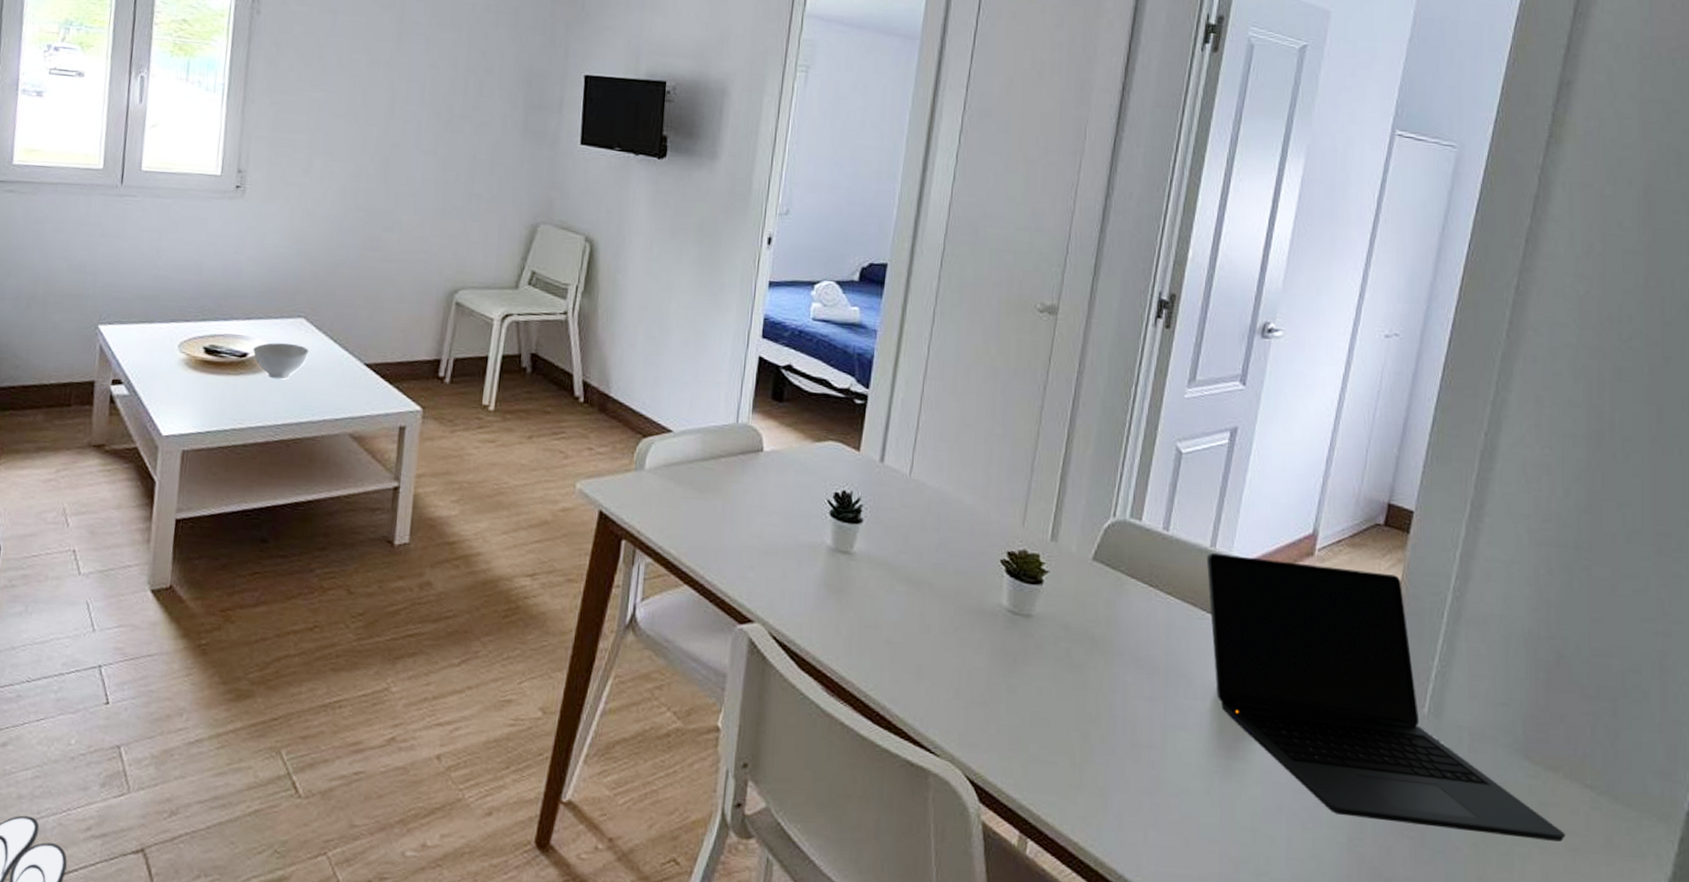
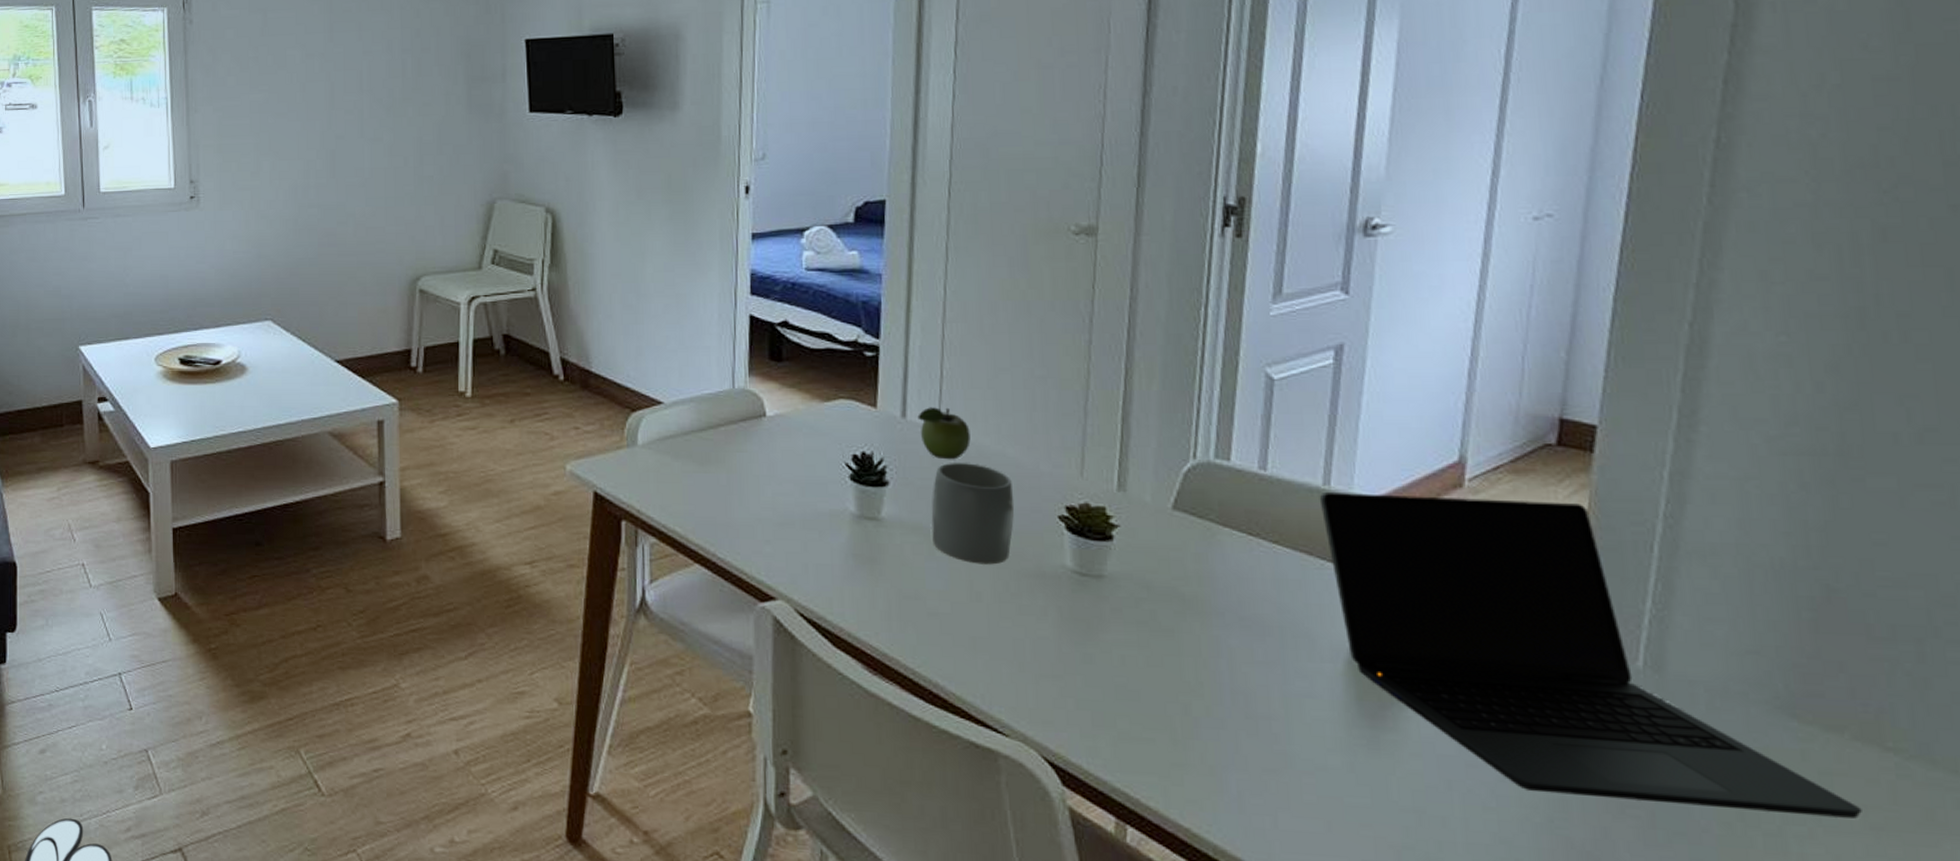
bowl: present [253,342,309,380] -> none [226,347,280,383]
fruit: none [893,454,936,504] -> present [917,407,971,460]
mug: none [894,506,967,601] -> present [931,463,1015,565]

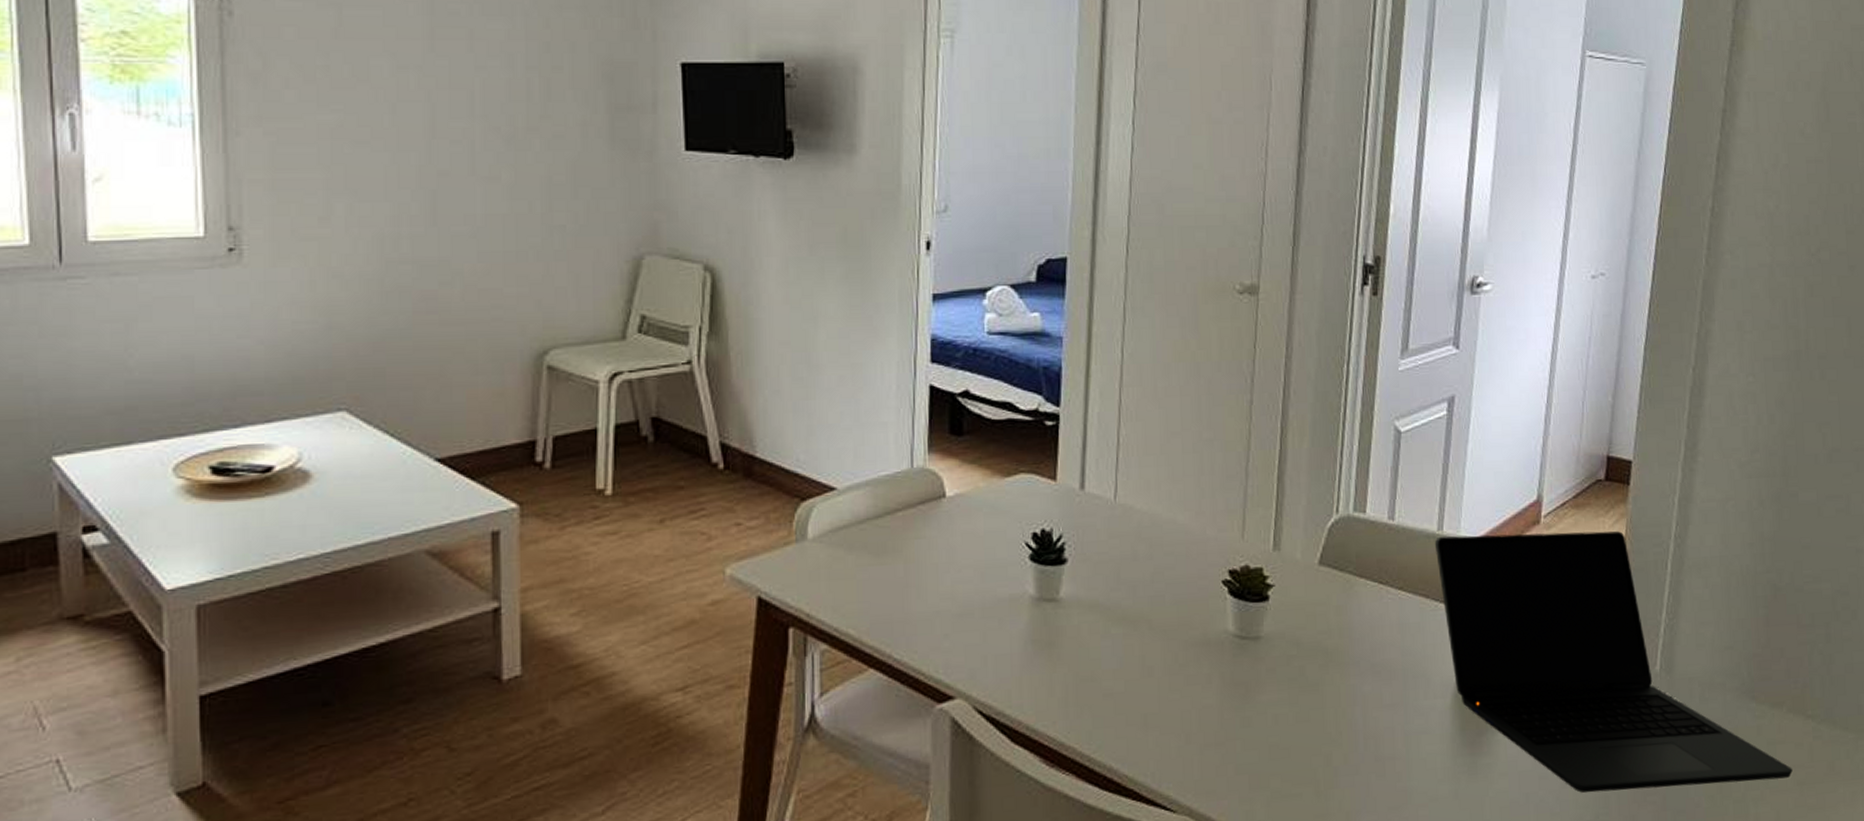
fruit: present [917,407,971,460] -> none [1095,476,1144,532]
mug: present [931,463,1015,565] -> none [1107,533,1184,638]

